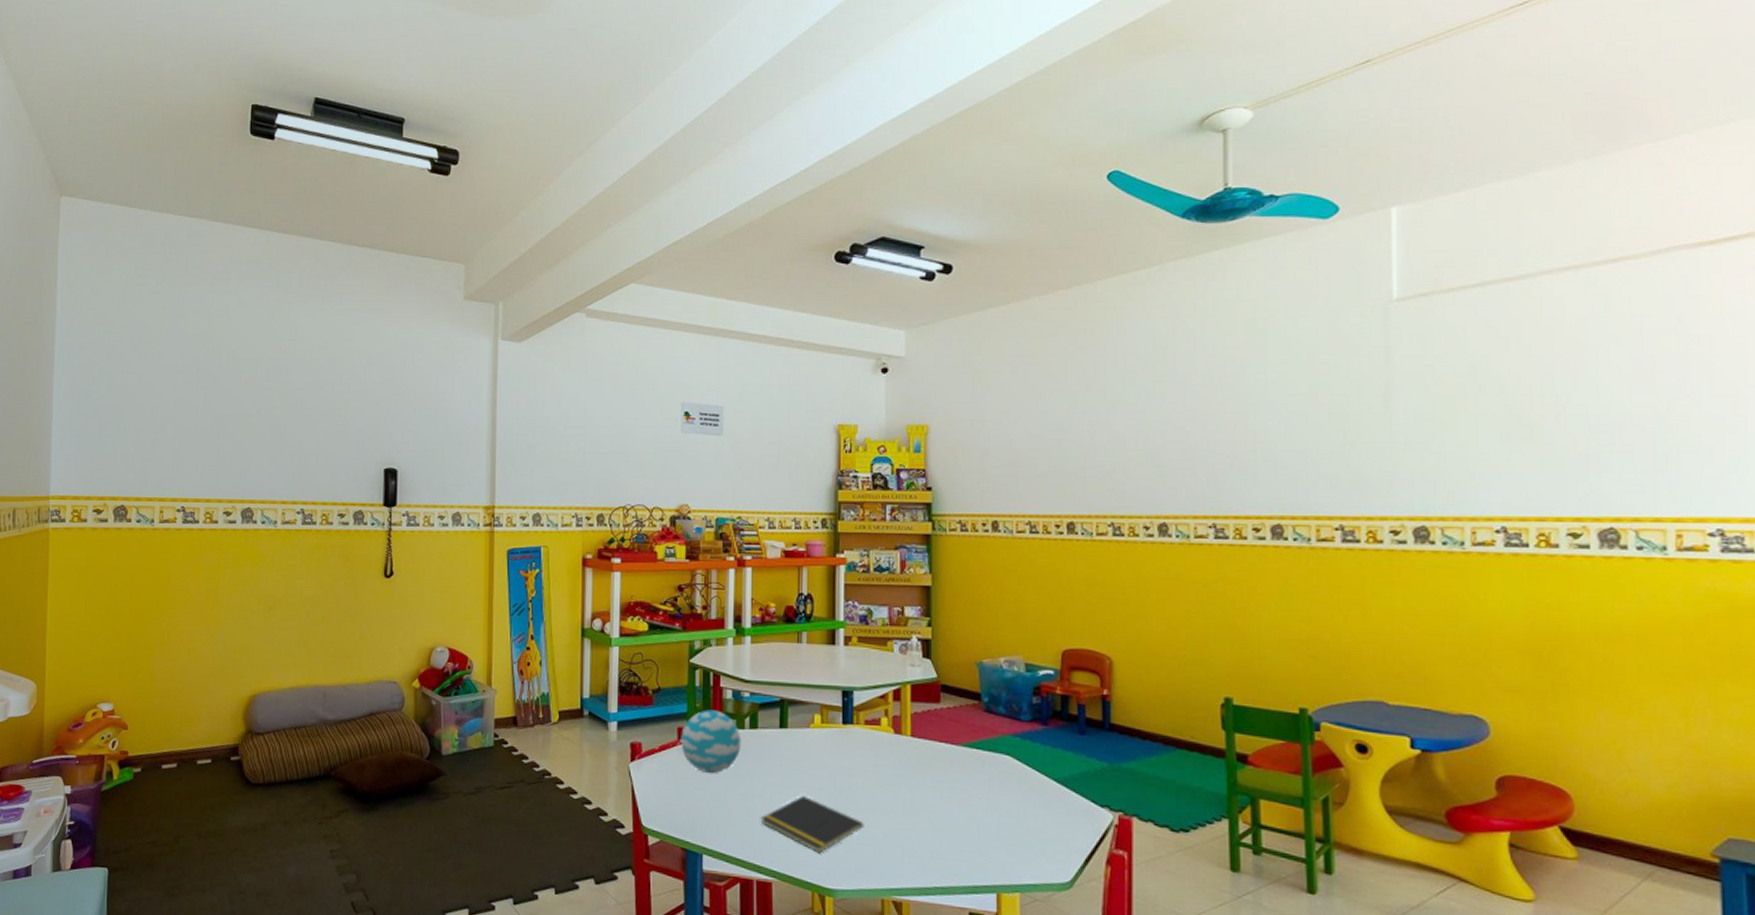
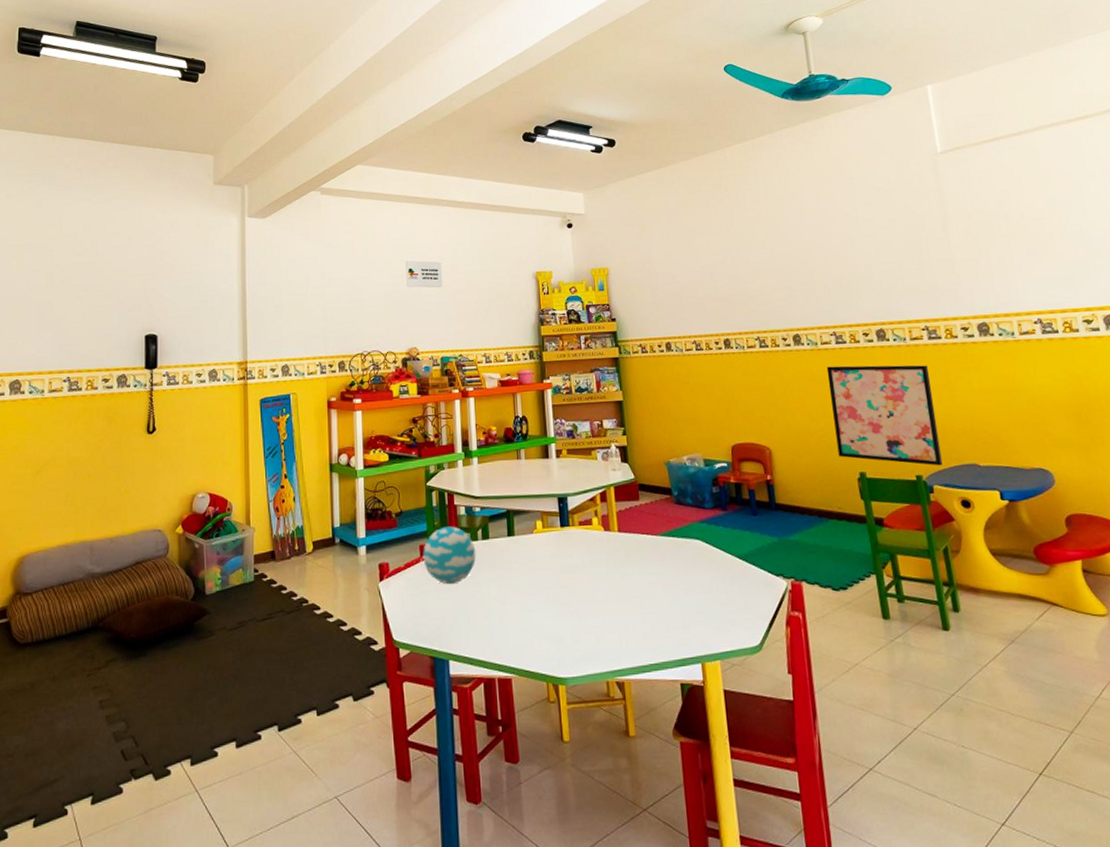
notepad: present [760,796,864,854] -> none [497,595,586,647]
wall art: none [1198,565,1338,700] -> present [826,365,943,466]

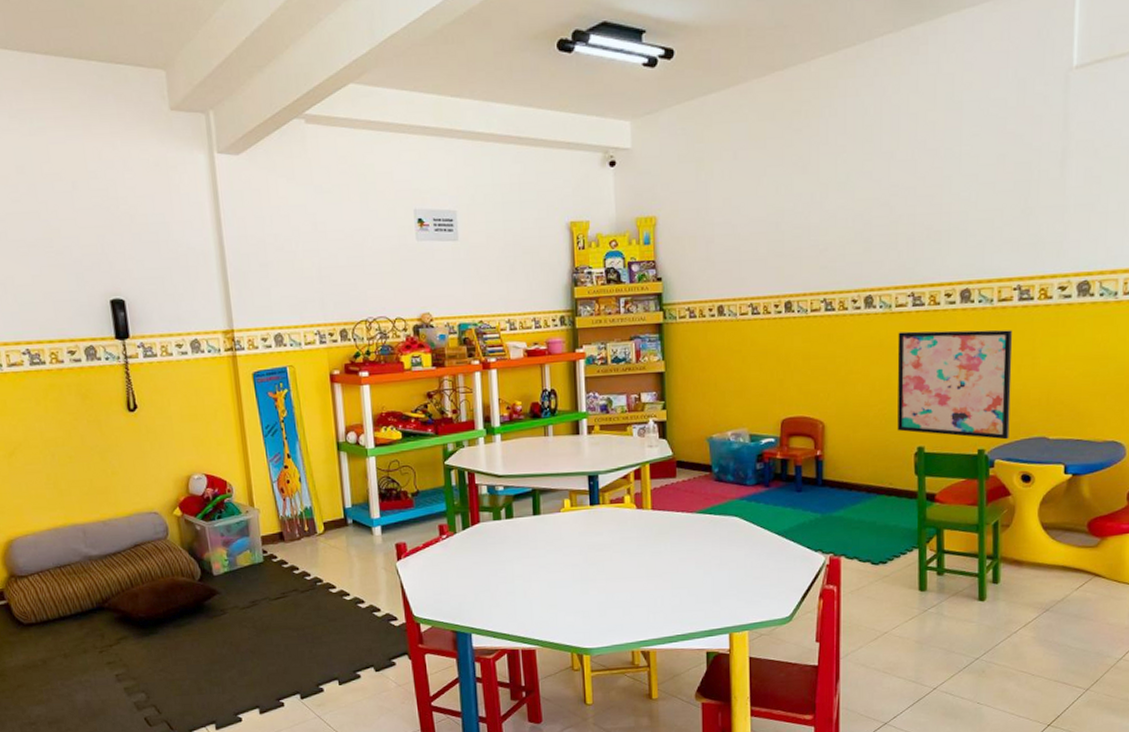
decorative ball: present [423,526,476,585] -> none [442,505,500,563]

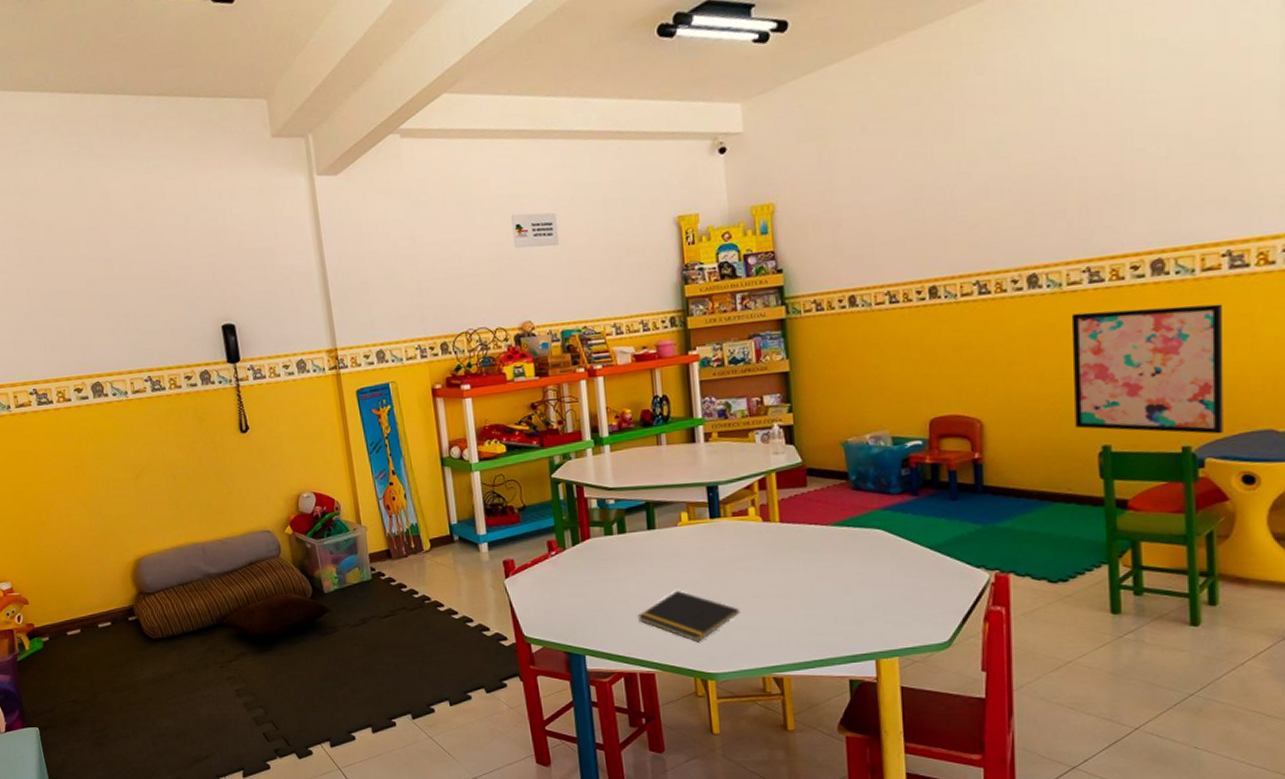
notepad: none [521,572,614,620] -> present [637,591,740,642]

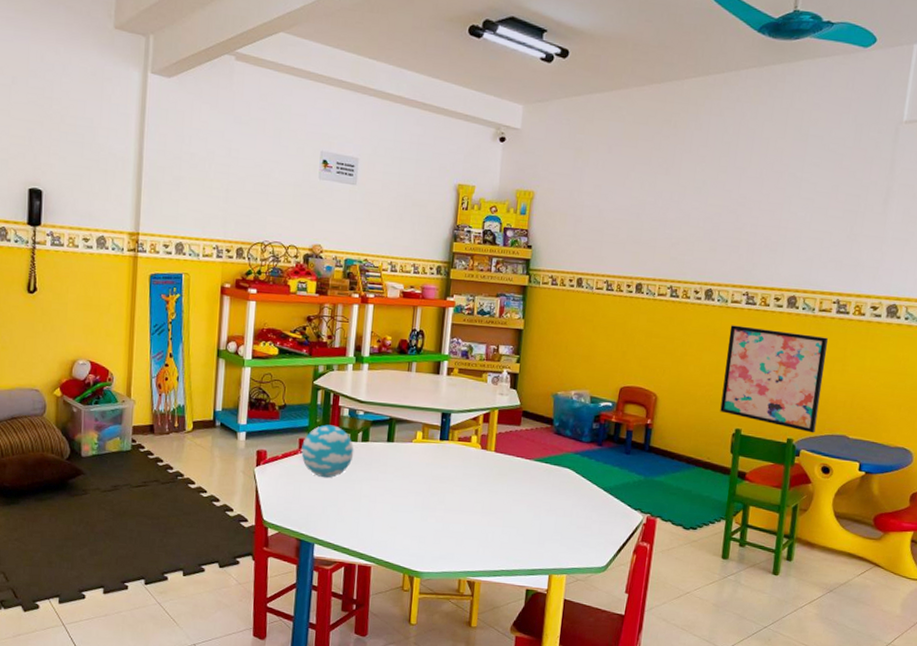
decorative ball: none [551,520,612,581] -> present [301,424,354,478]
notepad: present [637,591,740,642] -> none [365,498,450,544]

